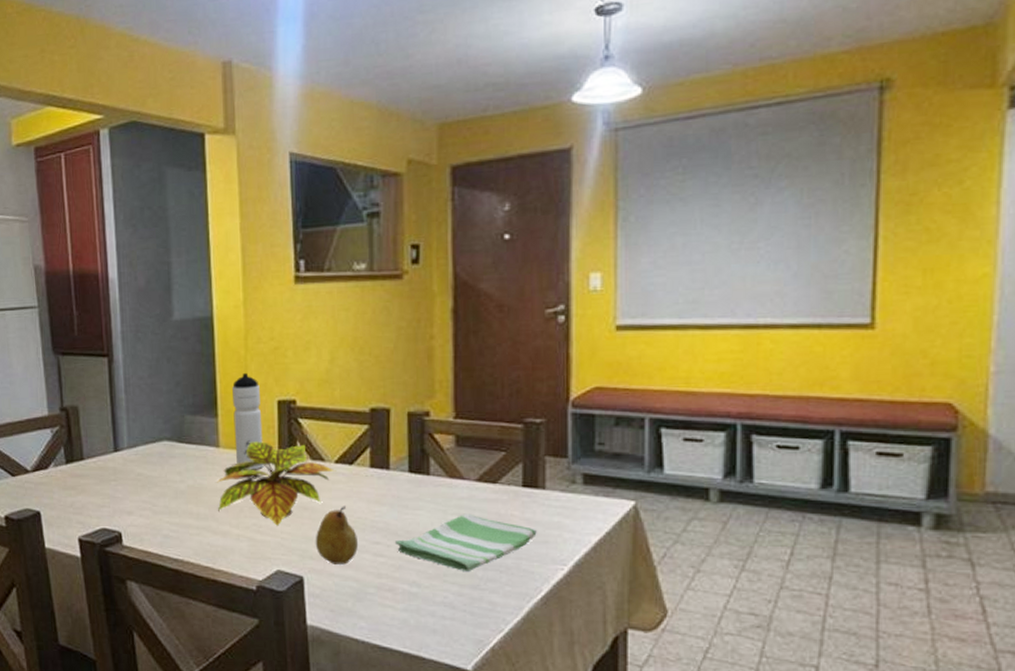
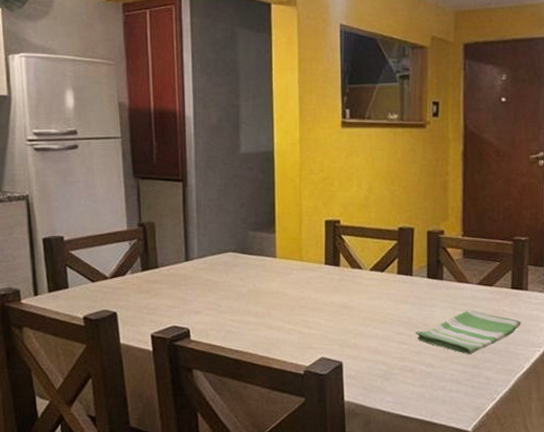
plant: present [216,441,337,526] -> none [272,253,371,321]
water bottle: present [232,372,264,470] -> none [288,197,313,276]
fruit: present [315,506,359,565] -> none [352,305,387,351]

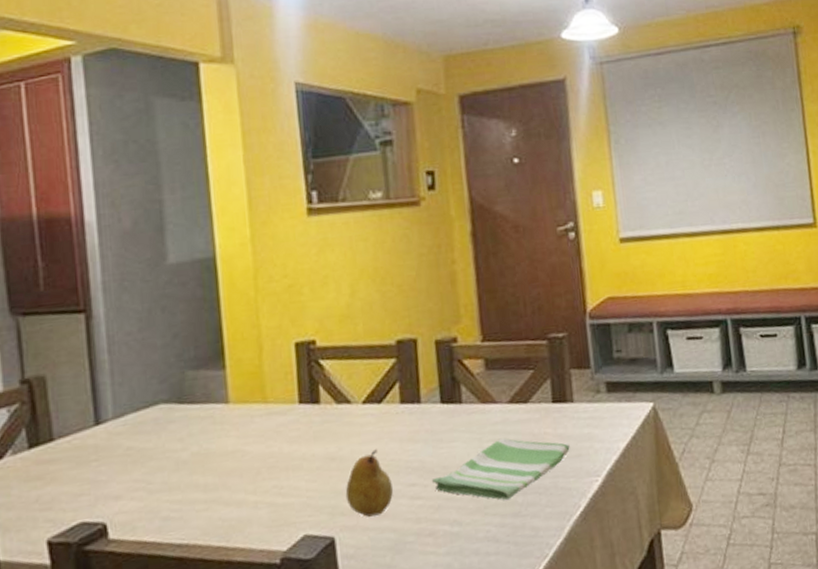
fruit: none [352,305,387,351] -> present [345,449,394,517]

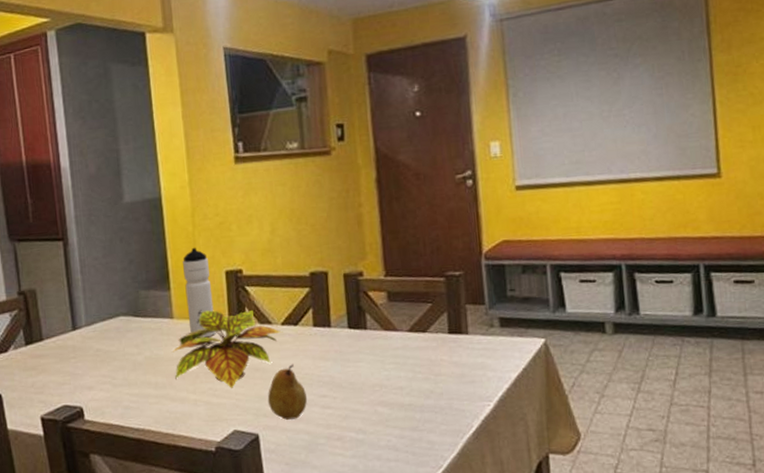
plant: none [226,387,365,484] -> present [172,309,283,388]
water bottle: none [242,315,283,425] -> present [183,247,216,338]
dish towel: present [431,438,570,500] -> none [339,361,464,415]

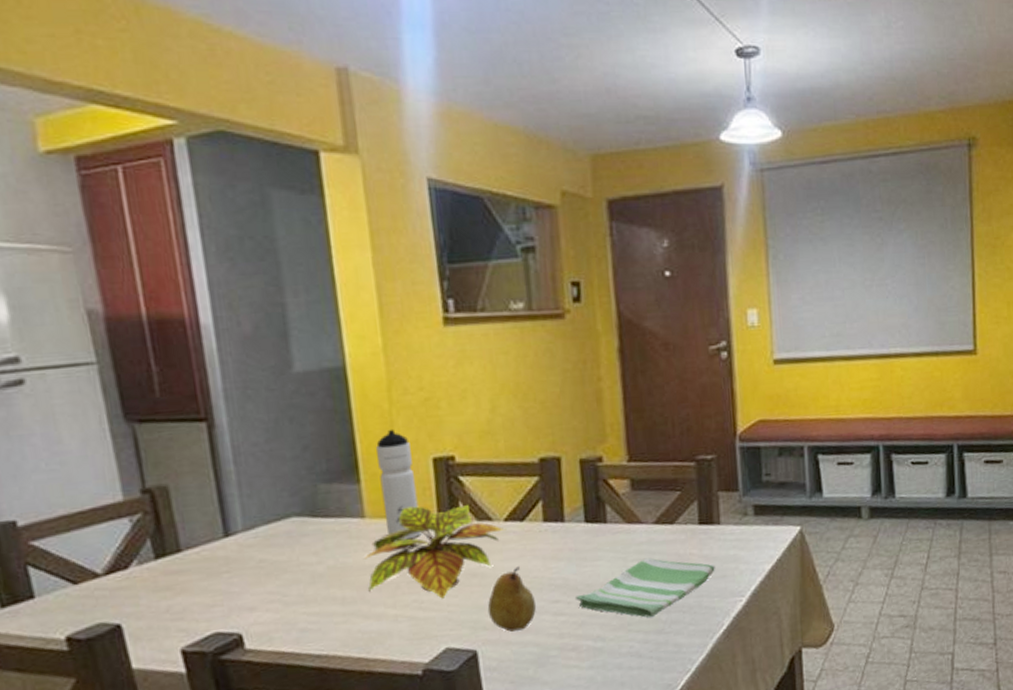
dish towel: none [339,361,464,415] -> present [574,557,715,618]

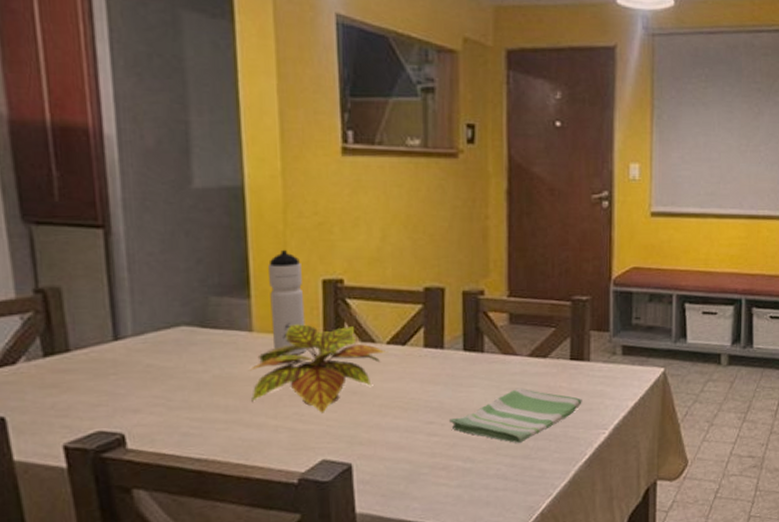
fruit: present [487,566,537,632] -> none [364,387,412,448]

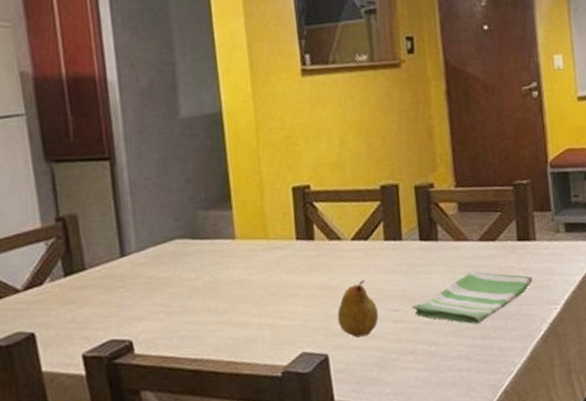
plant: present [249,324,388,413] -> none [234,226,353,309]
water bottle: present [268,249,307,356] -> none [246,163,282,258]
fruit: none [364,387,412,448] -> present [337,280,379,338]

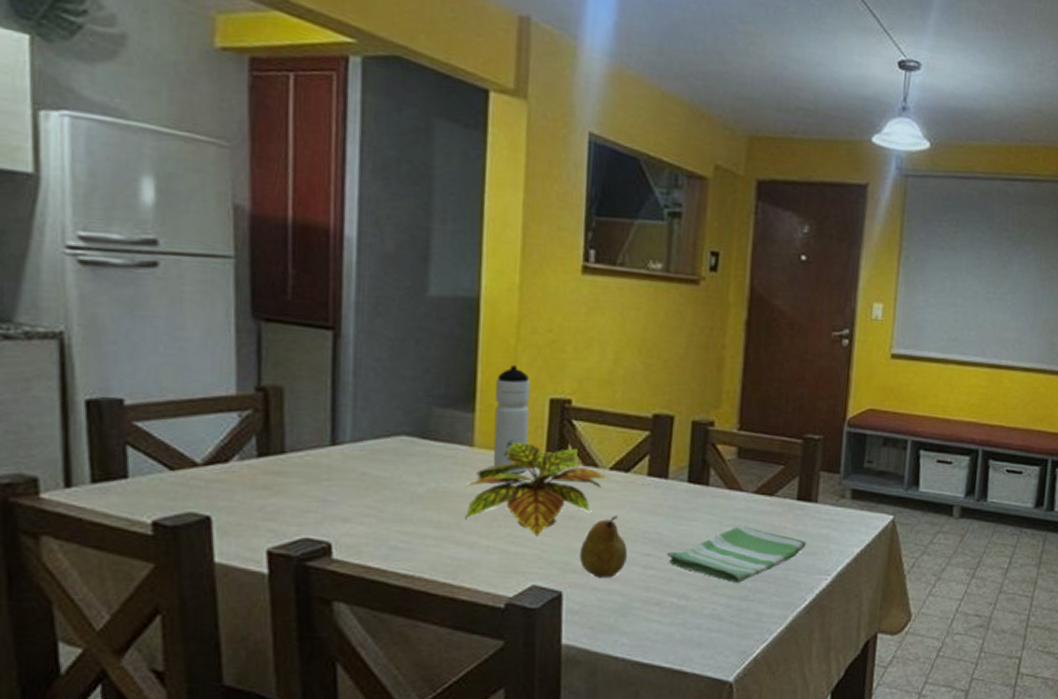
plant: none [234,226,353,309] -> present [465,442,611,536]
water bottle: none [246,163,282,258] -> present [493,364,530,474]

